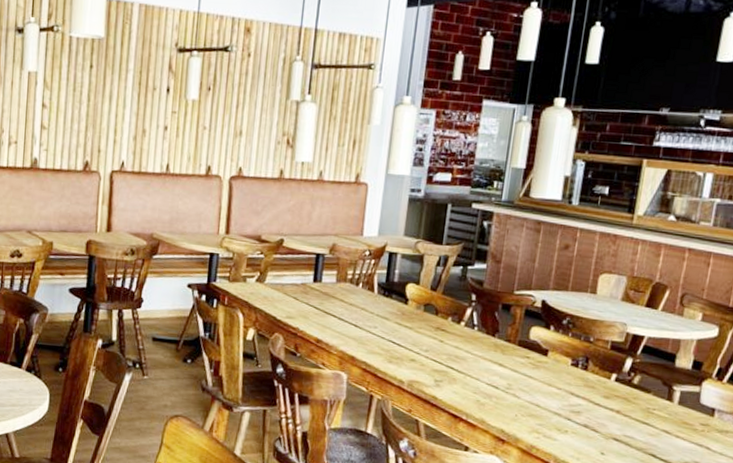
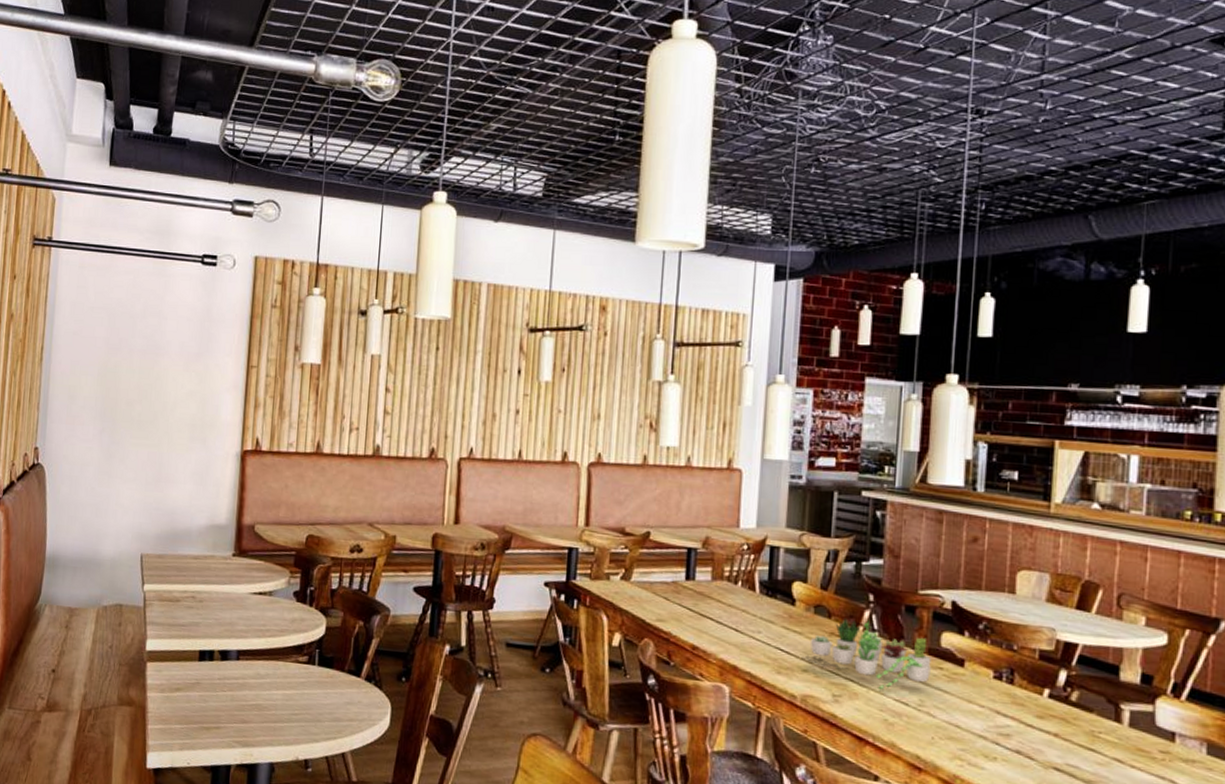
succulent plant: none [410,315,521,376] -> present [801,618,931,691]

